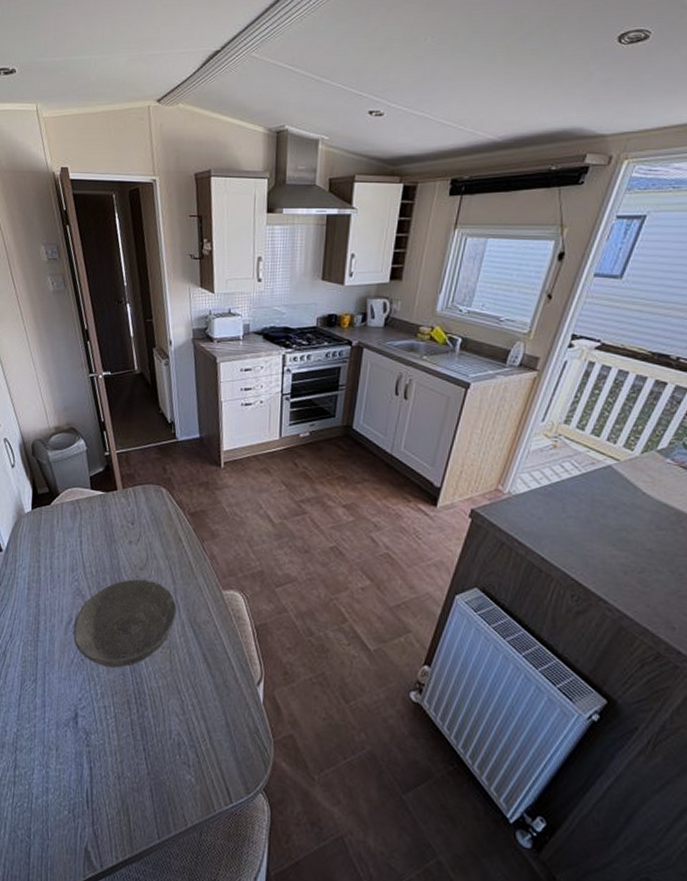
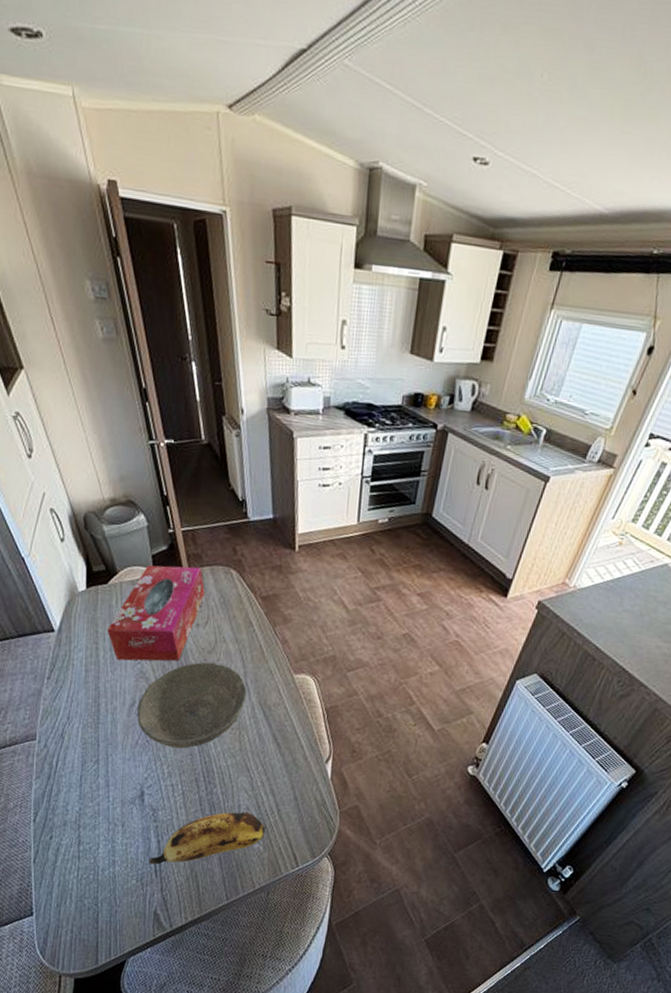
tissue box: none [48,486,137,579] -> present [107,565,205,662]
banana: none [80,738,197,795] -> present [148,811,265,865]

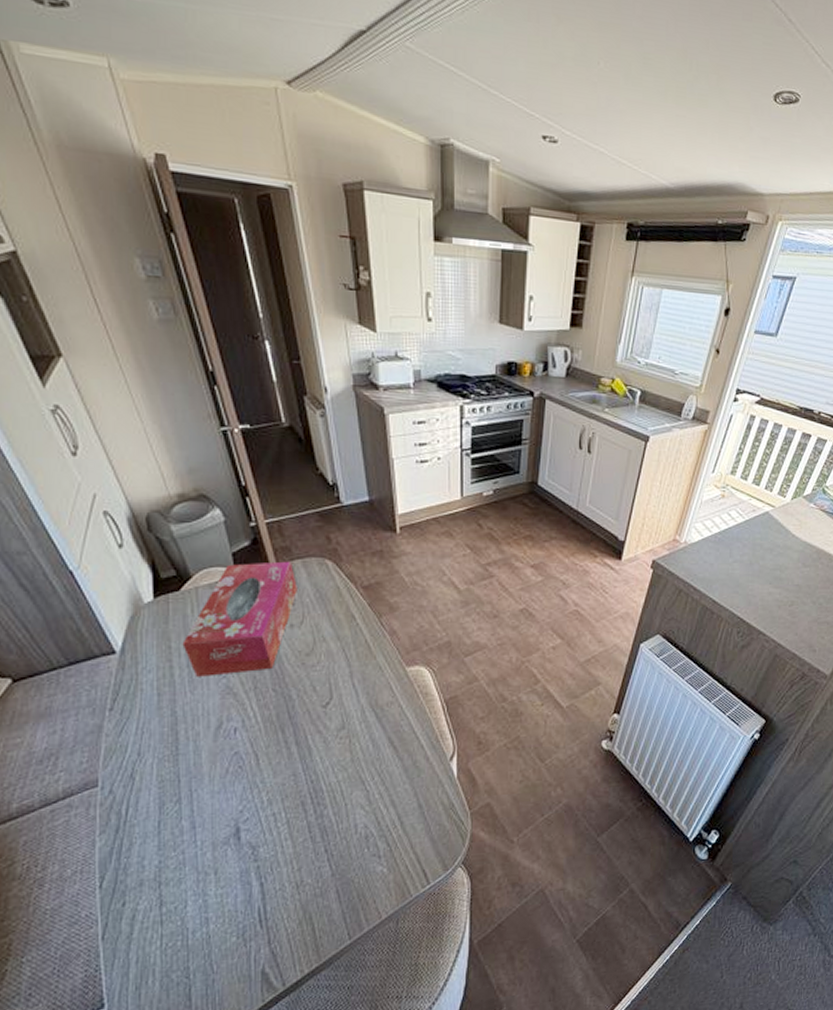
bowl: present [137,662,247,749] -> none [226,666,354,770]
banana: present [148,811,265,865] -> none [251,831,388,914]

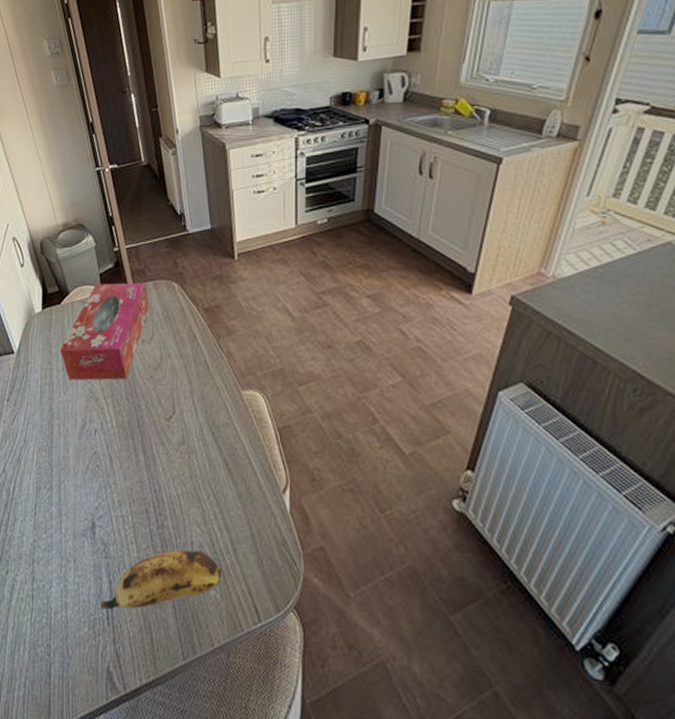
banana: none [251,831,388,914] -> present [100,550,221,610]

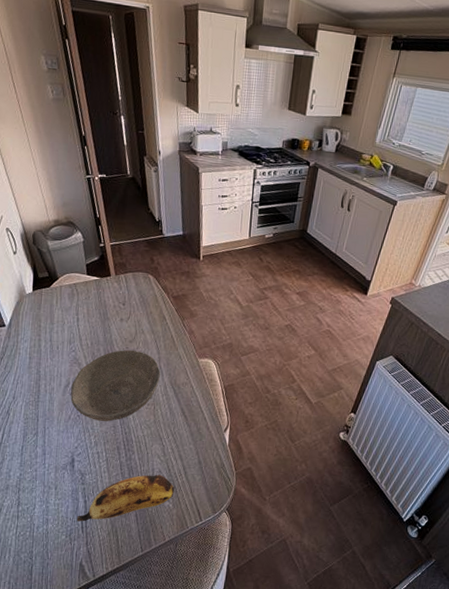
tissue box: present [60,282,149,381] -> none [48,272,128,350]
bowl: none [88,380,194,475] -> present [71,350,160,422]

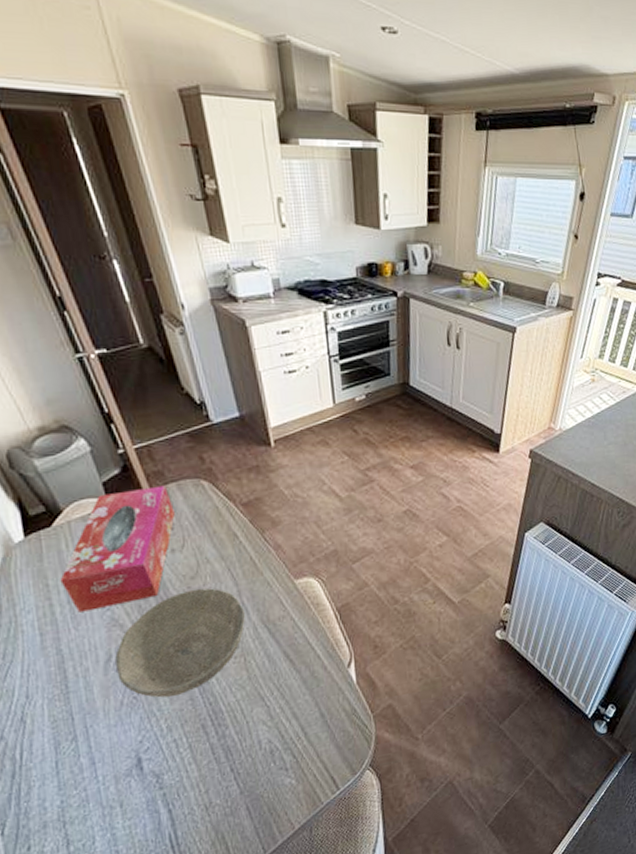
tissue box: none [48,272,128,350] -> present [60,485,175,612]
banana: present [76,474,175,522] -> none [161,745,295,841]

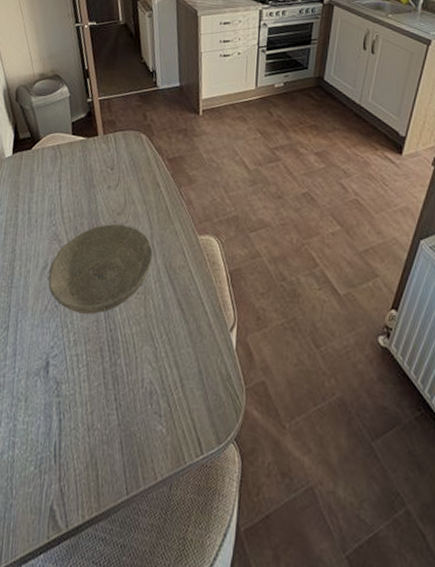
tissue box: present [60,485,175,612] -> none [27,131,117,224]

